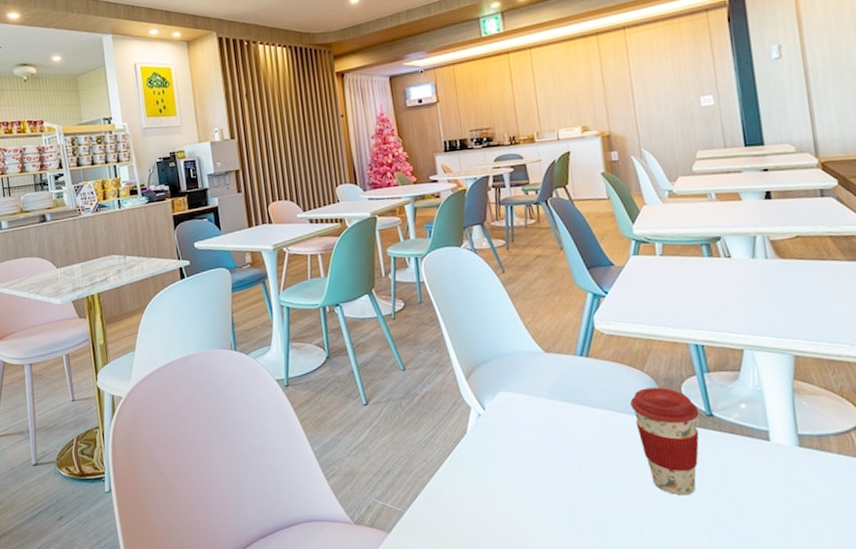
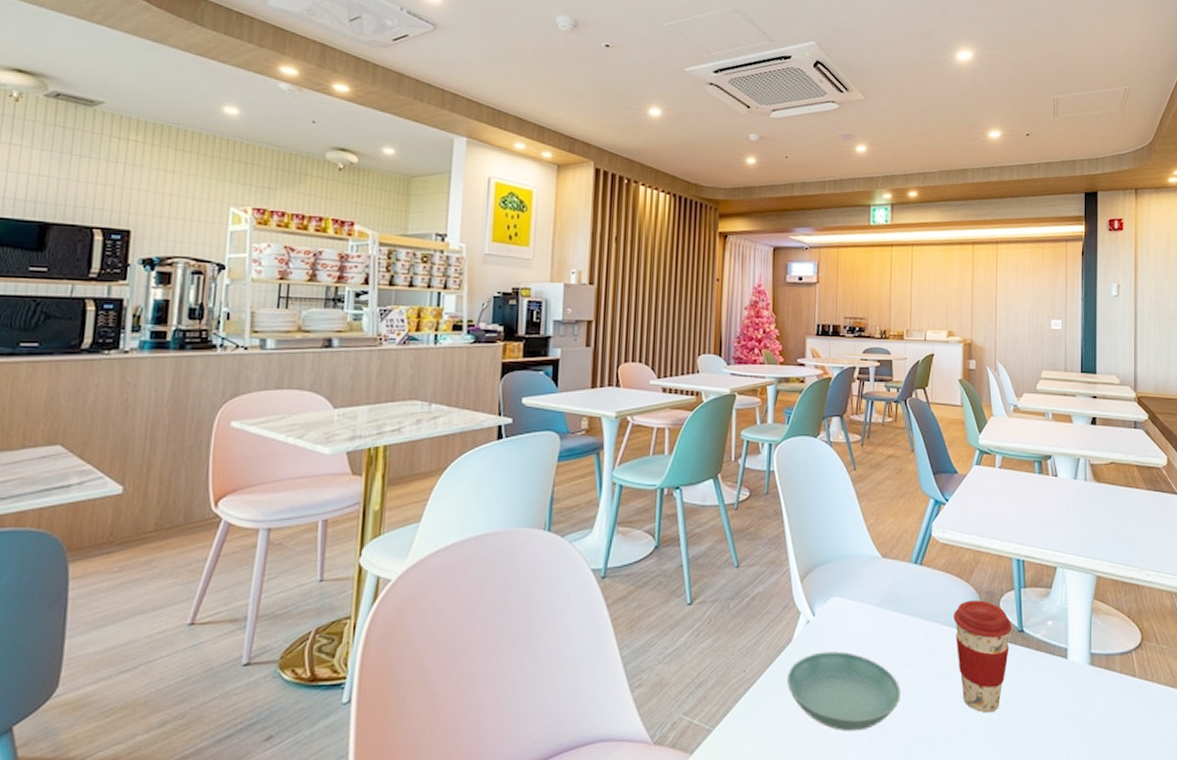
saucer: none [467,441,585,513] -> present [787,651,901,731]

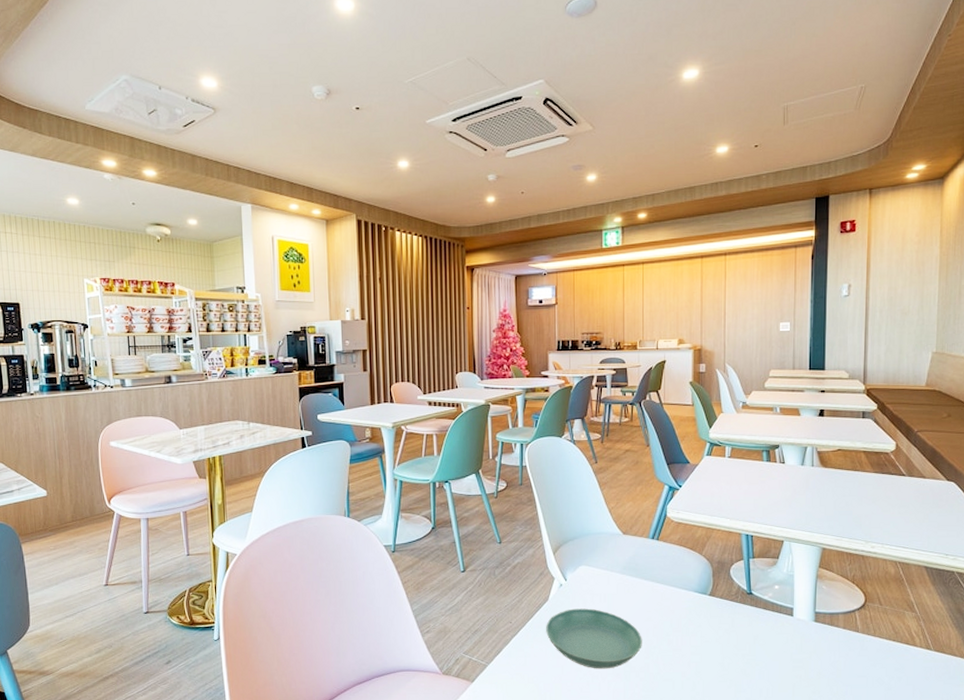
coffee cup: present [953,600,1012,713] -> none [688,568,742,658]

